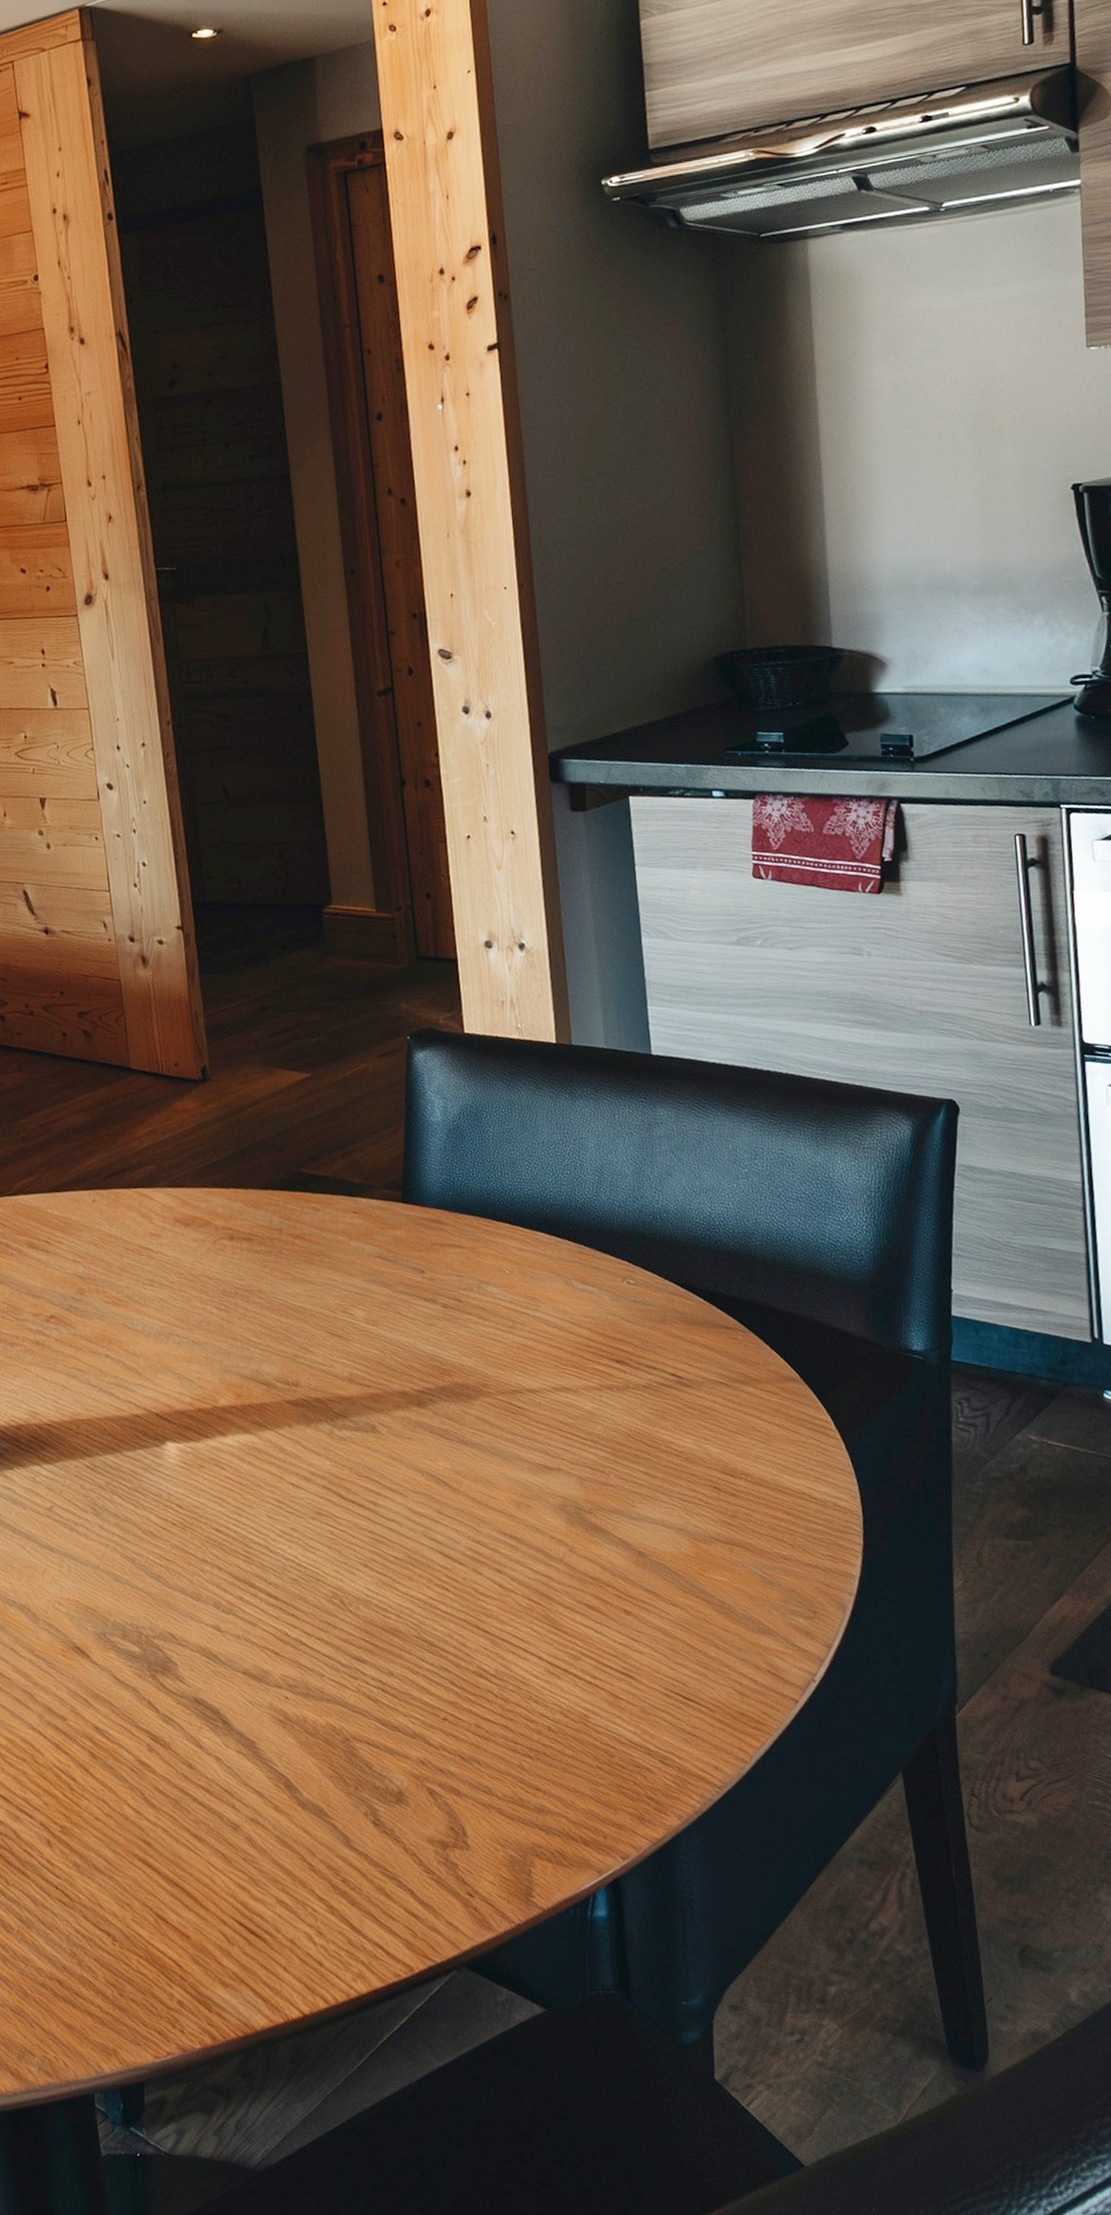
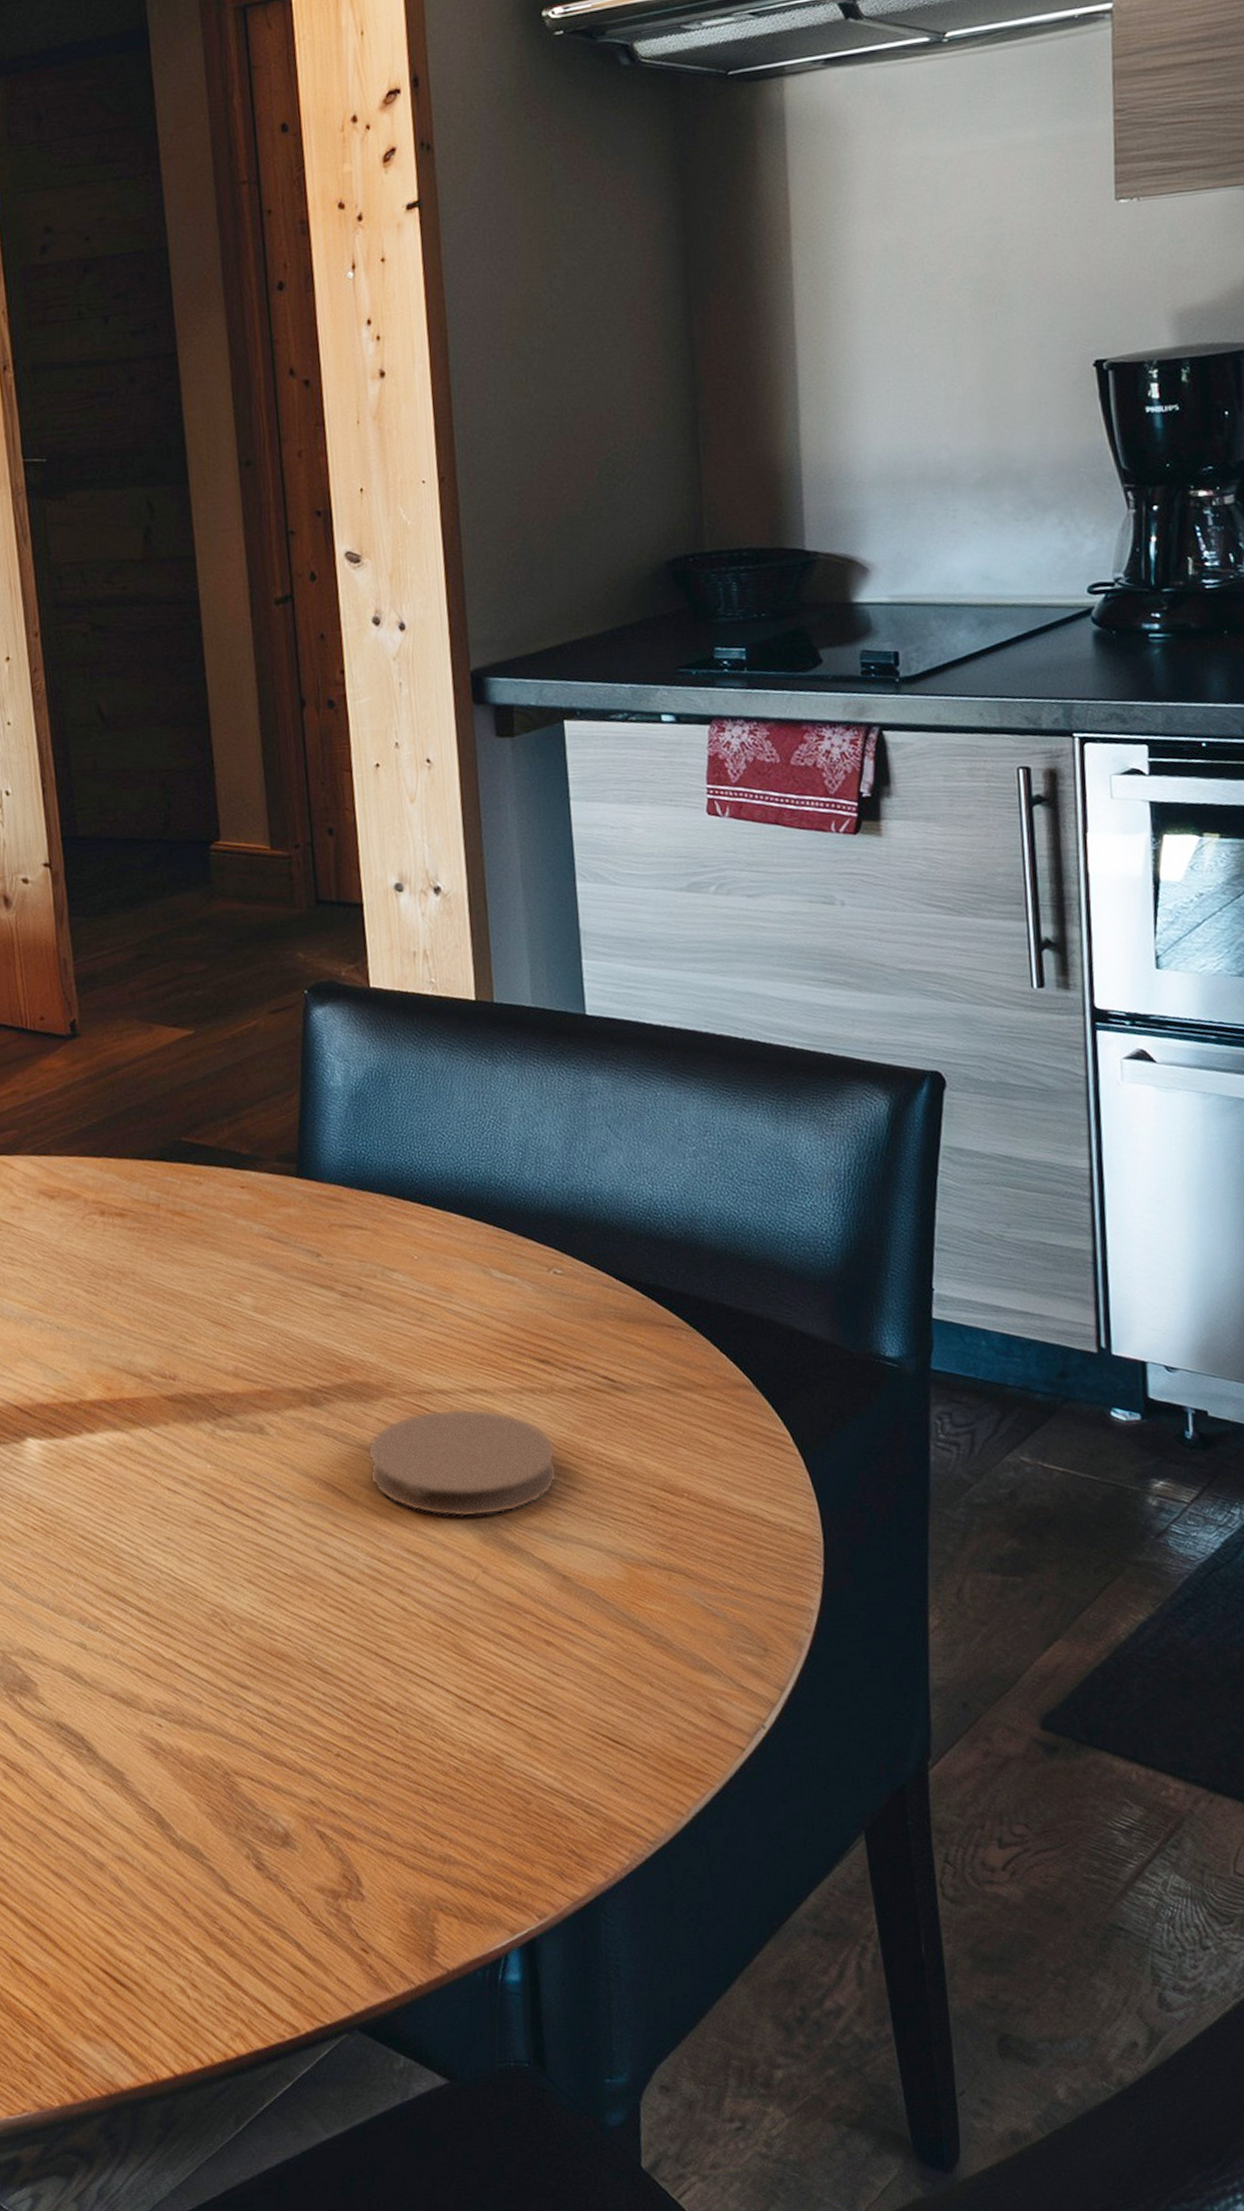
coaster: none [467,1405,634,1503] -> present [367,1408,558,1518]

